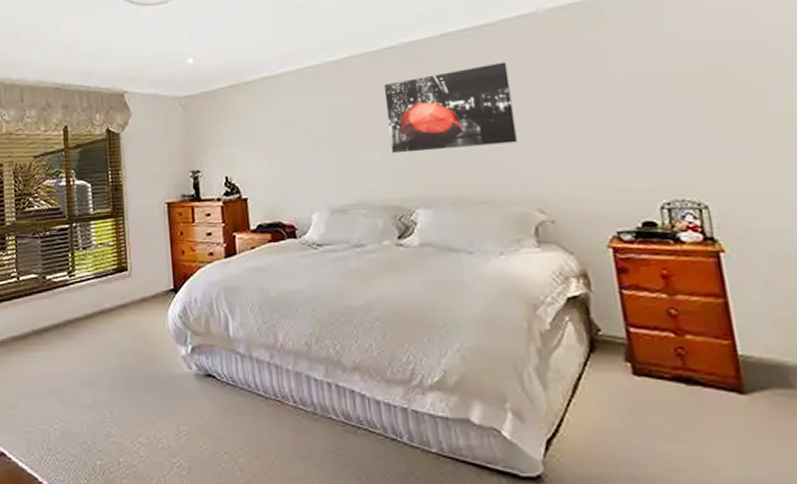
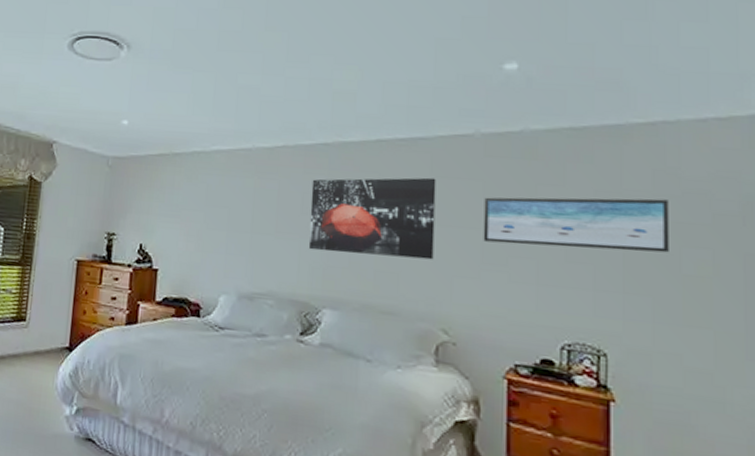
wall art: none [558,42,753,116] -> present [483,197,669,253]

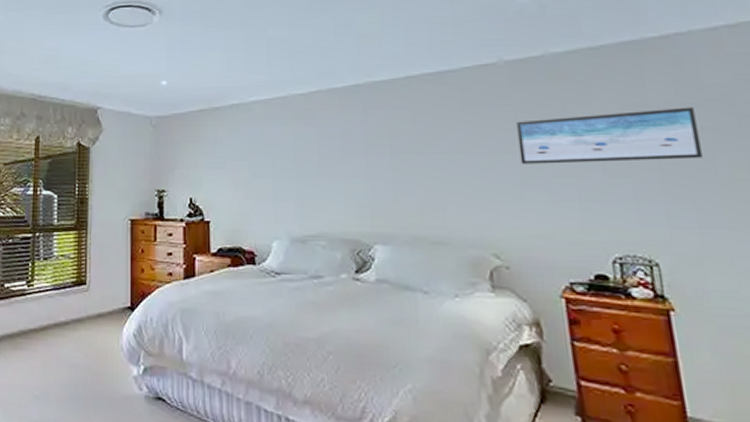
wall art: present [308,177,436,260] -> none [348,107,476,188]

